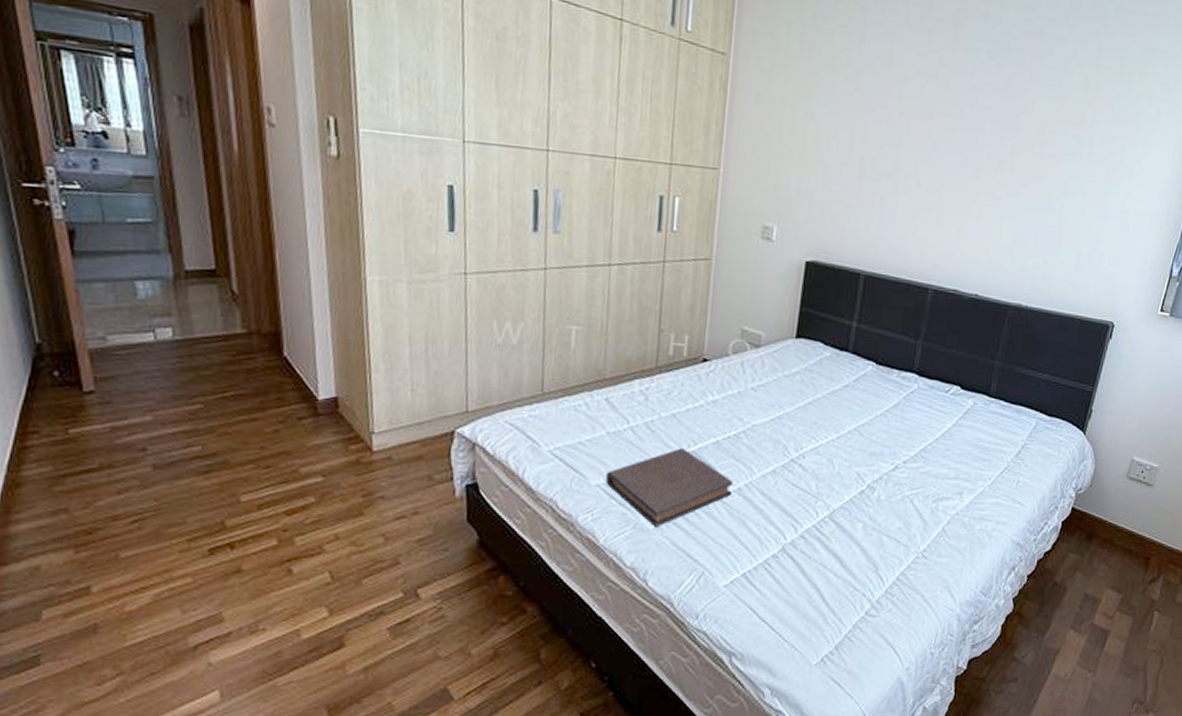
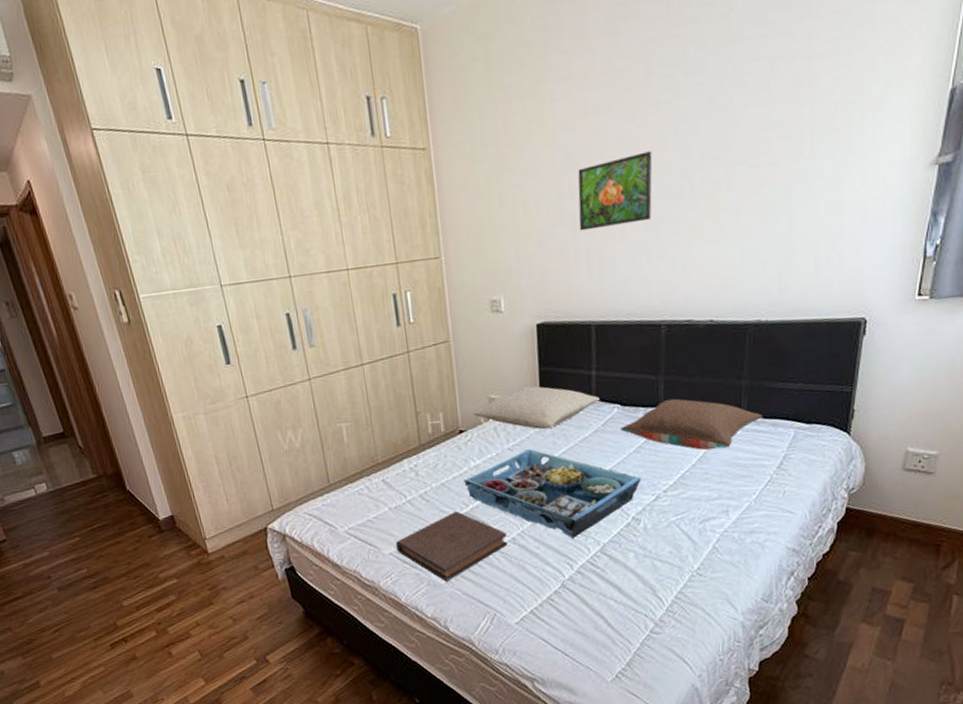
serving tray: none [697,393,884,498] -> present [464,449,641,538]
pillow: none [720,324,856,375] -> present [472,385,600,430]
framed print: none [865,114,947,182] -> present [578,151,653,231]
pillow: none [870,366,1009,427] -> present [619,398,763,451]

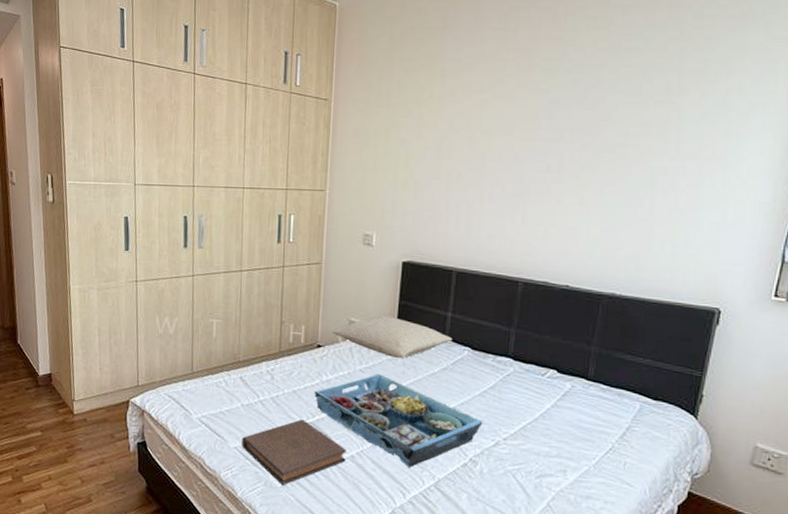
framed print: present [578,151,653,231] -> none [453,129,527,188]
pillow: present [619,398,763,451] -> none [467,351,609,408]

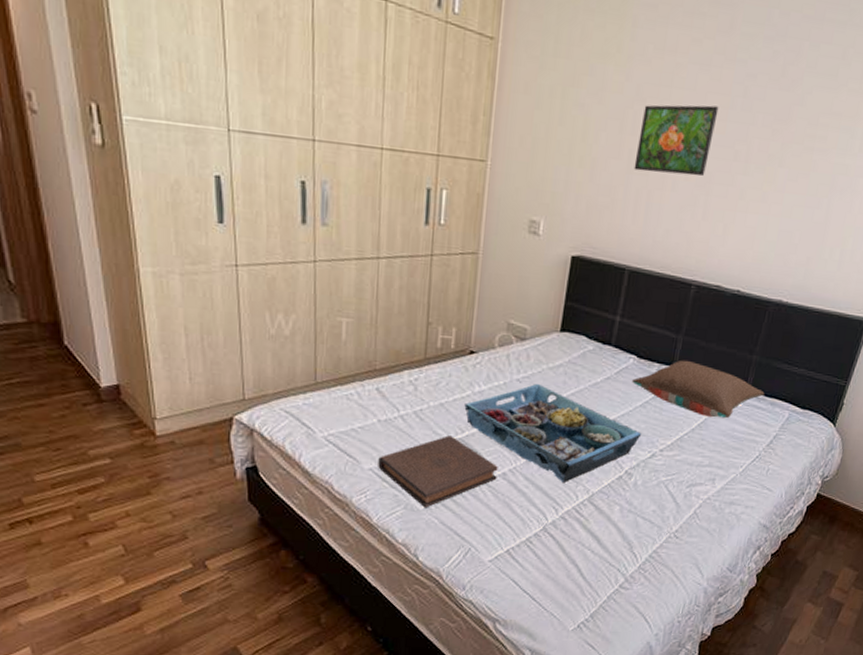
pillow: present [331,315,452,359] -> none [487,317,619,367]
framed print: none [453,129,527,188] -> present [634,104,719,177]
pillow: none [467,351,609,408] -> present [631,360,765,418]

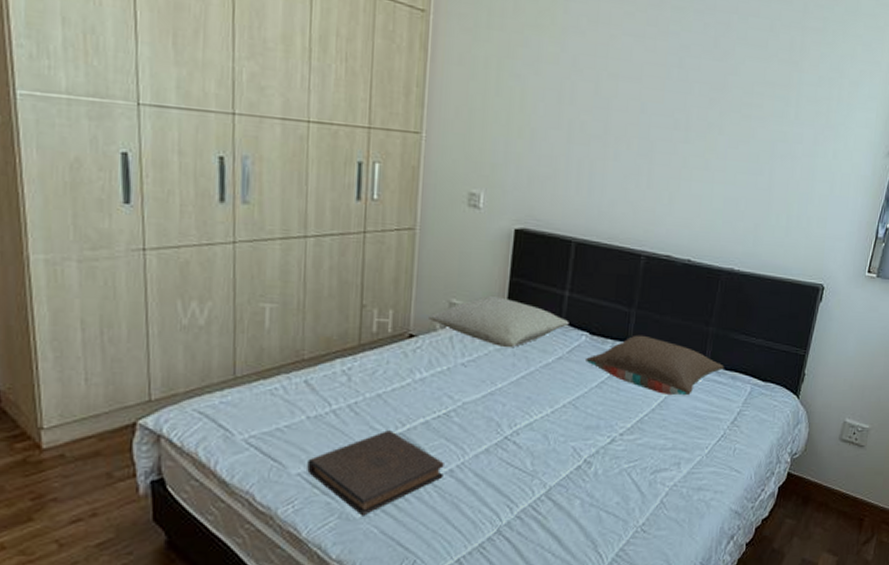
serving tray: present [464,384,642,482] -> none [404,368,599,476]
pillow: none [487,317,619,367] -> present [427,295,569,348]
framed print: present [634,104,719,177] -> none [574,75,656,146]

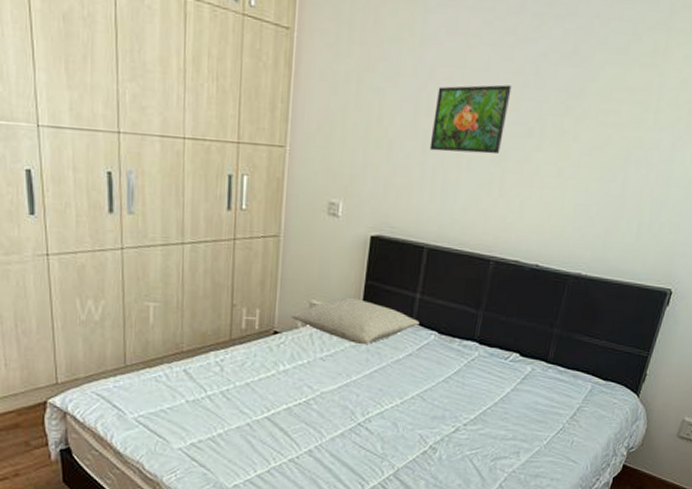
book: present [307,430,444,516] -> none [187,414,304,486]
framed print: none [574,75,656,146] -> present [429,84,512,155]
pillow: present [584,335,724,396] -> none [433,335,567,391]

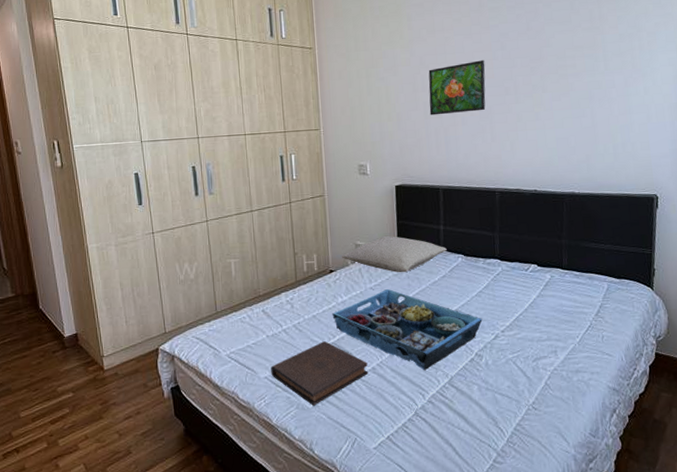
book: none [187,414,304,486] -> present [271,341,368,406]
serving tray: none [269,362,445,458] -> present [332,289,483,370]

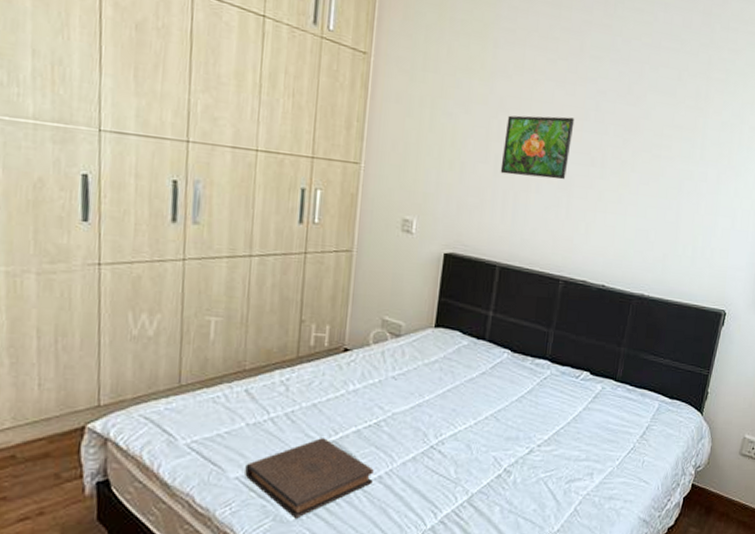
serving tray: present [332,289,483,370] -> none [338,381,519,483]
pillow: present [341,235,447,273] -> none [361,314,493,363]

